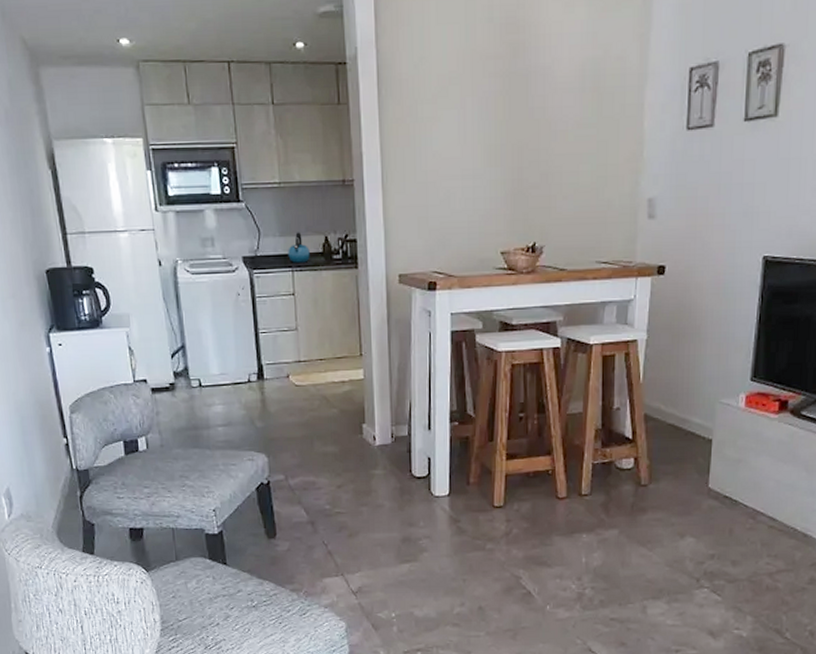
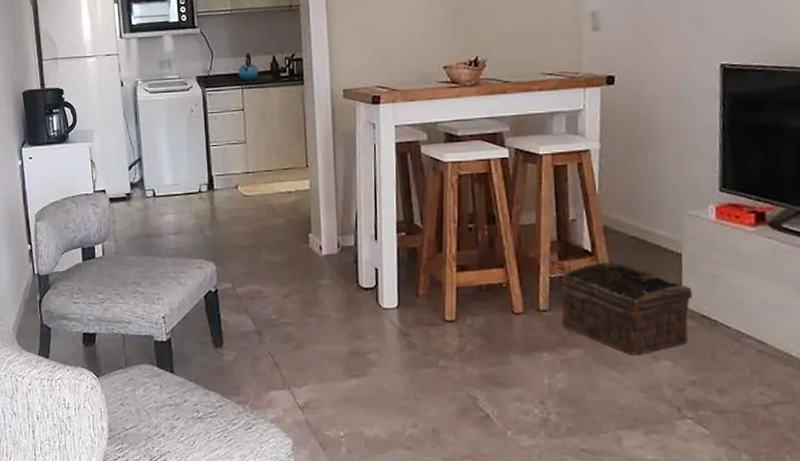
basket: none [601,448,719,534] -> present [560,262,693,356]

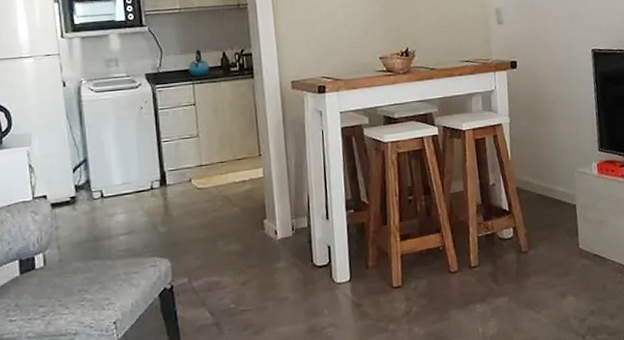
basket: present [560,262,693,356] -> none [486,218,587,296]

